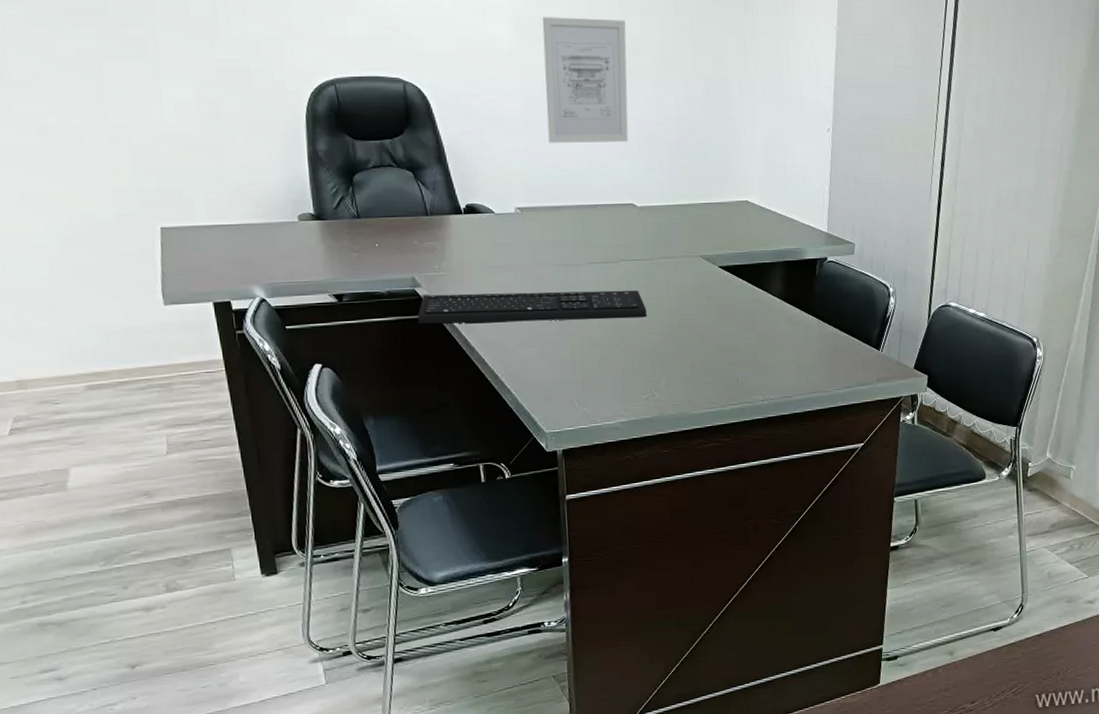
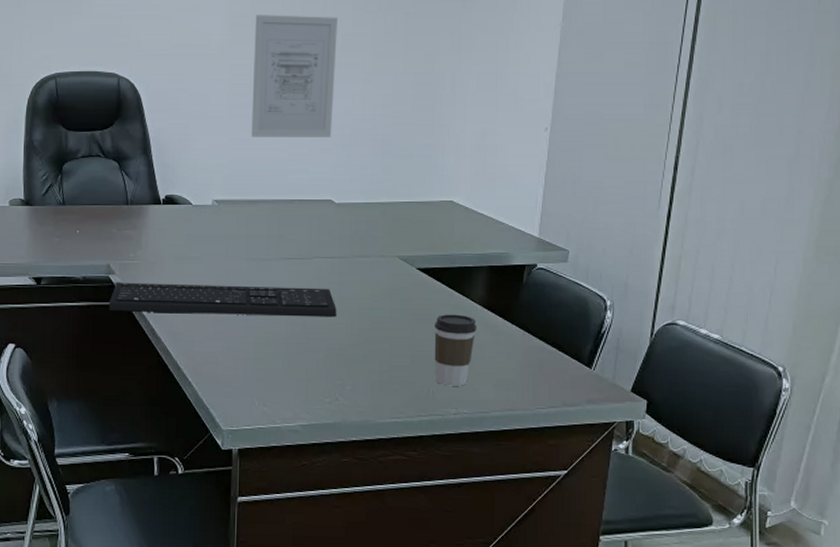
coffee cup: none [739,308,778,375] -> present [434,314,477,386]

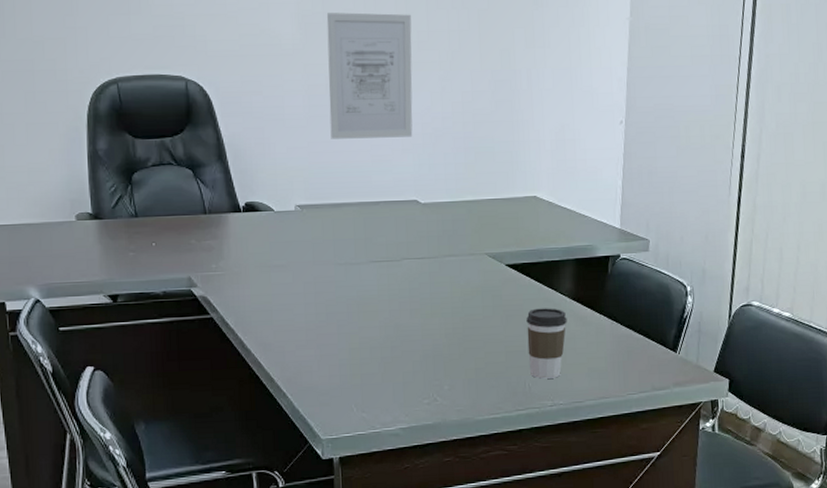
keyboard: present [108,282,337,318] -> none [192,289,430,326]

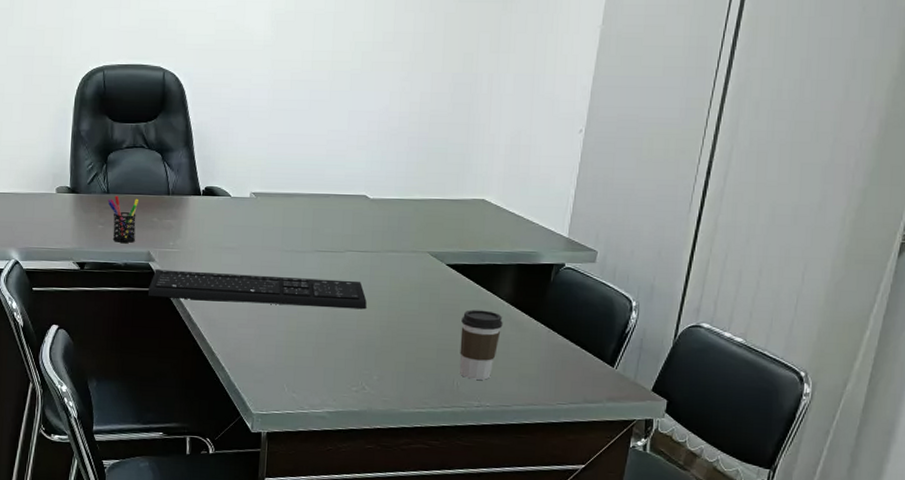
pen holder: none [137,218,174,270] -> present [107,195,138,243]
keyboard: none [192,289,430,326] -> present [147,269,367,310]
wall art: present [326,12,413,139] -> none [290,12,379,134]

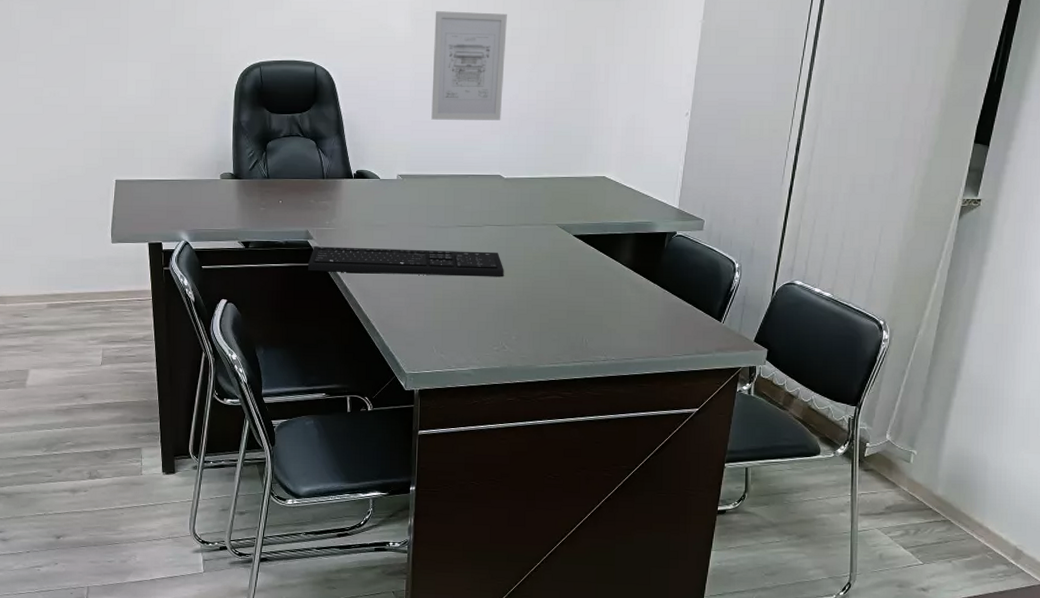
pen holder: present [107,195,138,243] -> none [268,180,296,223]
wall art: none [290,12,379,134] -> present [431,11,507,120]
coffee cup: present [460,310,503,380] -> none [587,275,624,337]

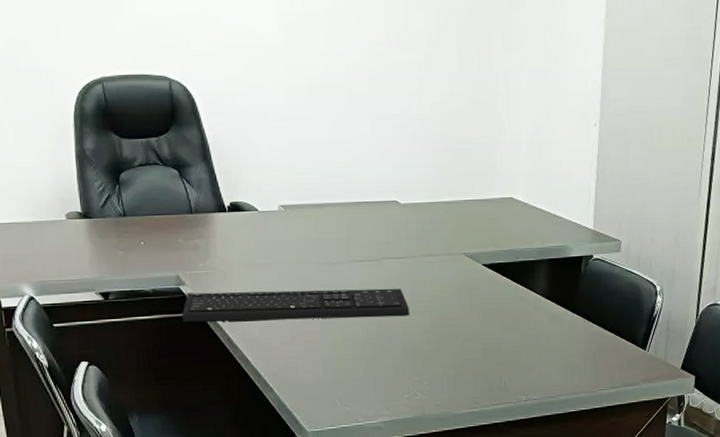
wall art: present [431,11,507,120] -> none [307,12,393,140]

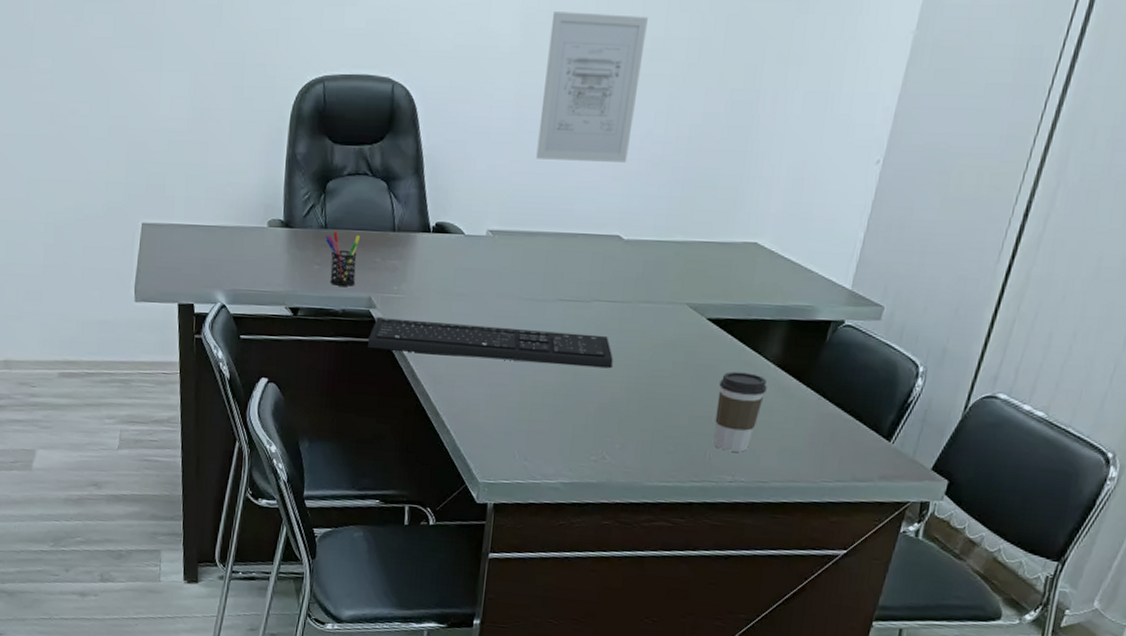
pen holder: none [125,217,162,268] -> present [325,231,360,286]
wall art: none [307,12,393,140] -> present [536,12,648,163]
coffee cup: none [502,306,542,375] -> present [713,371,767,452]

